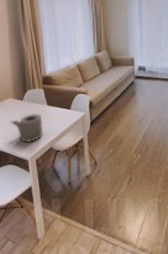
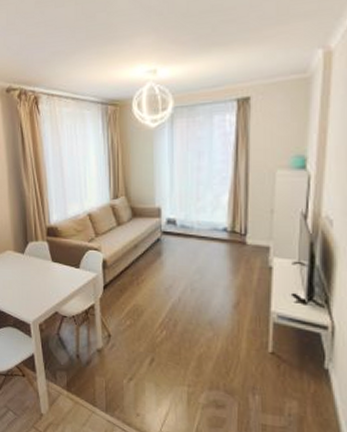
toilet paper roll: present [10,114,44,142] -> none [9,270,48,304]

